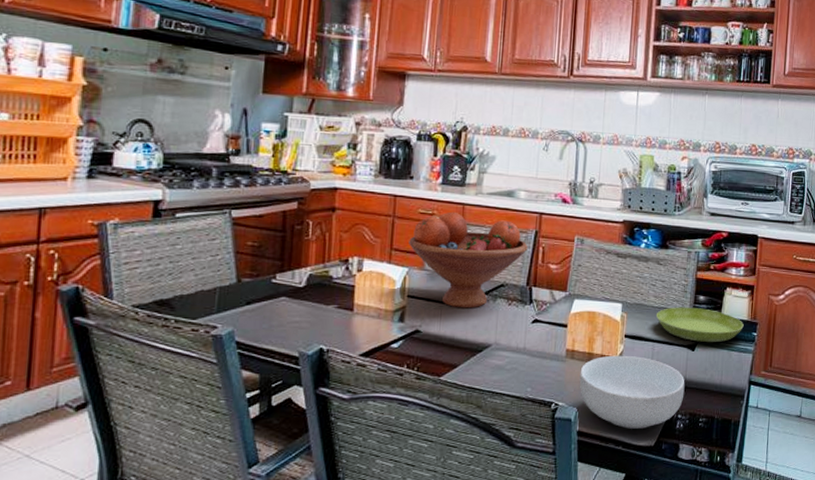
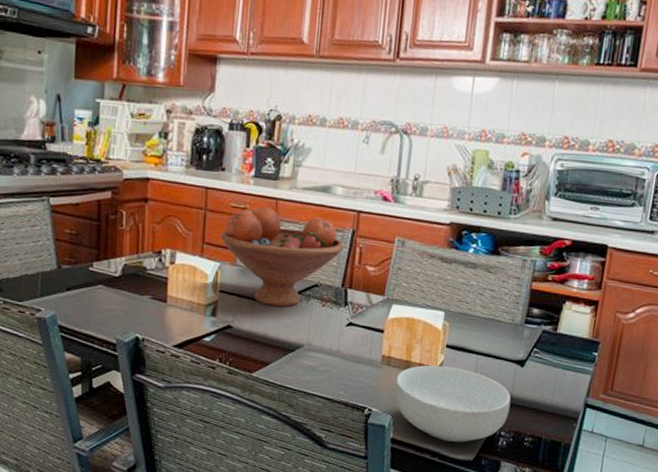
saucer: present [655,307,744,343] -> none [482,319,583,360]

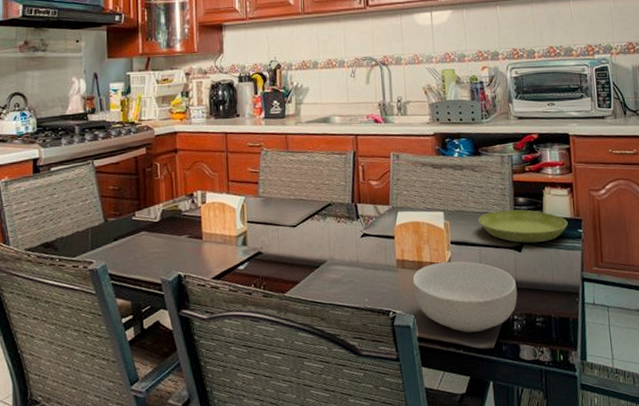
fruit bowl: present [220,206,344,308] -> none [242,141,348,229]
saucer: none [482,319,583,360] -> present [478,209,568,243]

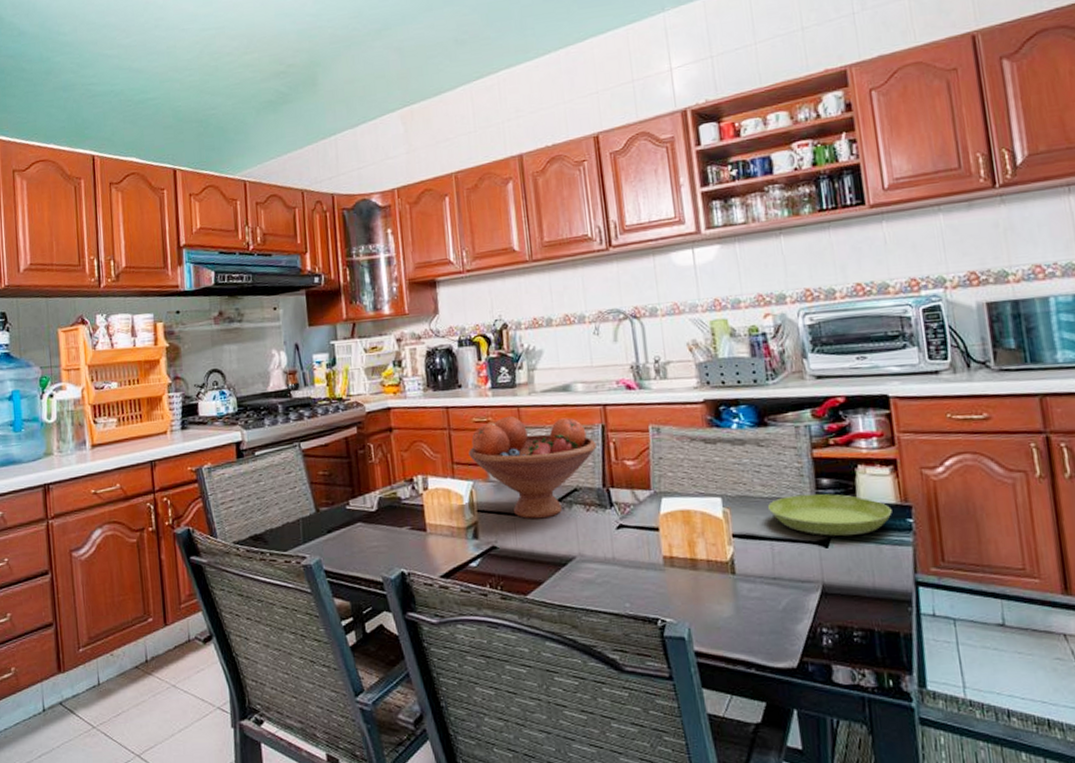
fruit bowl: none [242,141,348,229] -> present [468,415,597,520]
cereal bowl: present [412,261,518,333] -> none [684,558,826,648]

